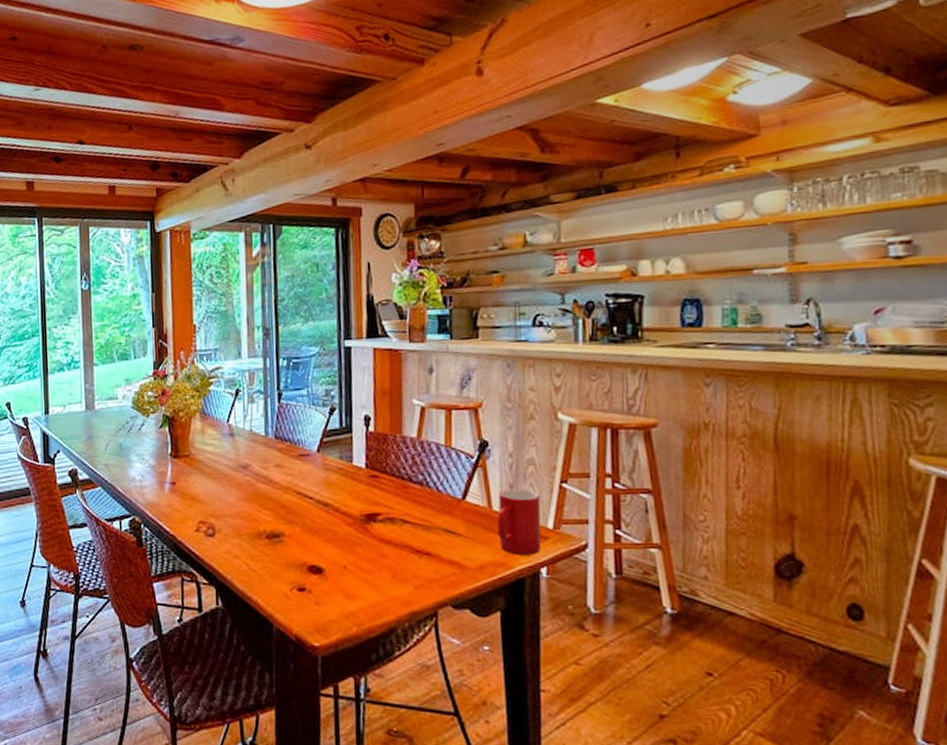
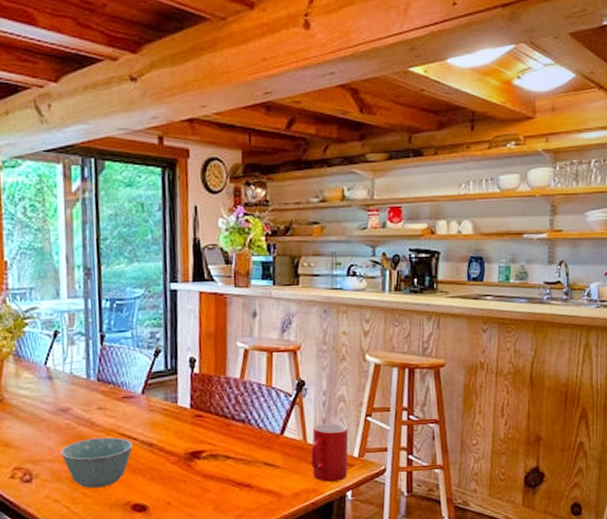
bowl: none [241,495,308,546] -> present [60,437,132,488]

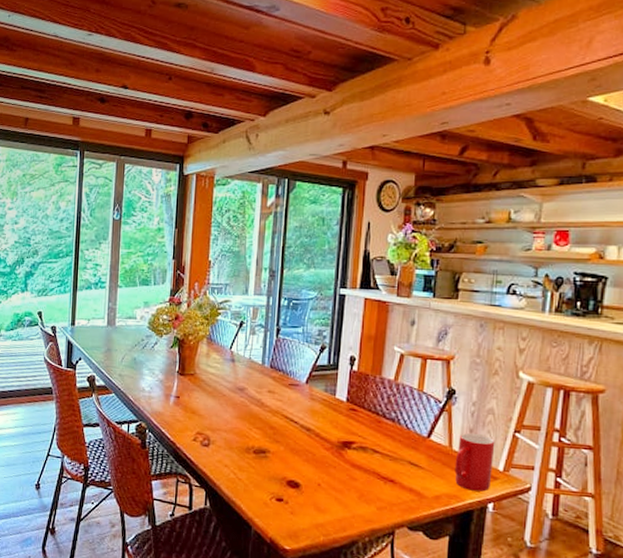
bowl: present [60,437,132,488] -> none [234,416,293,461]

